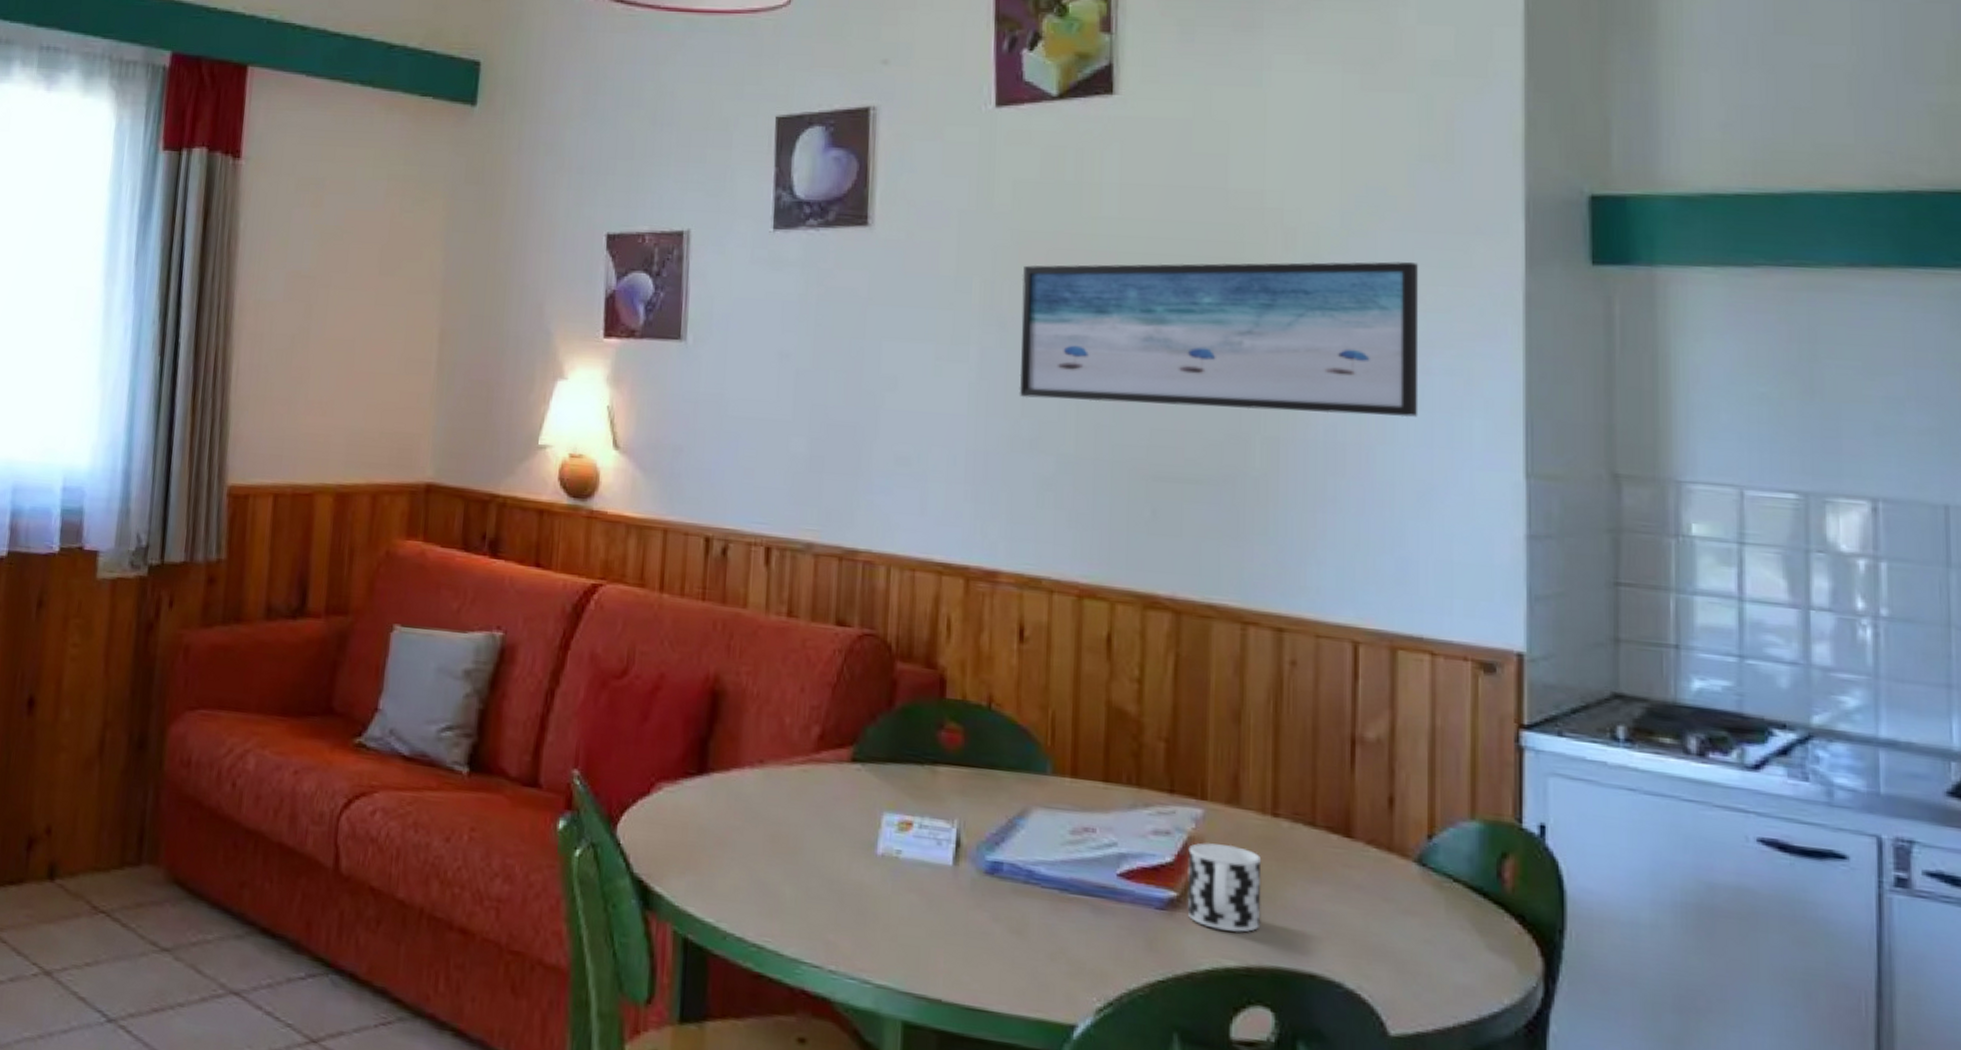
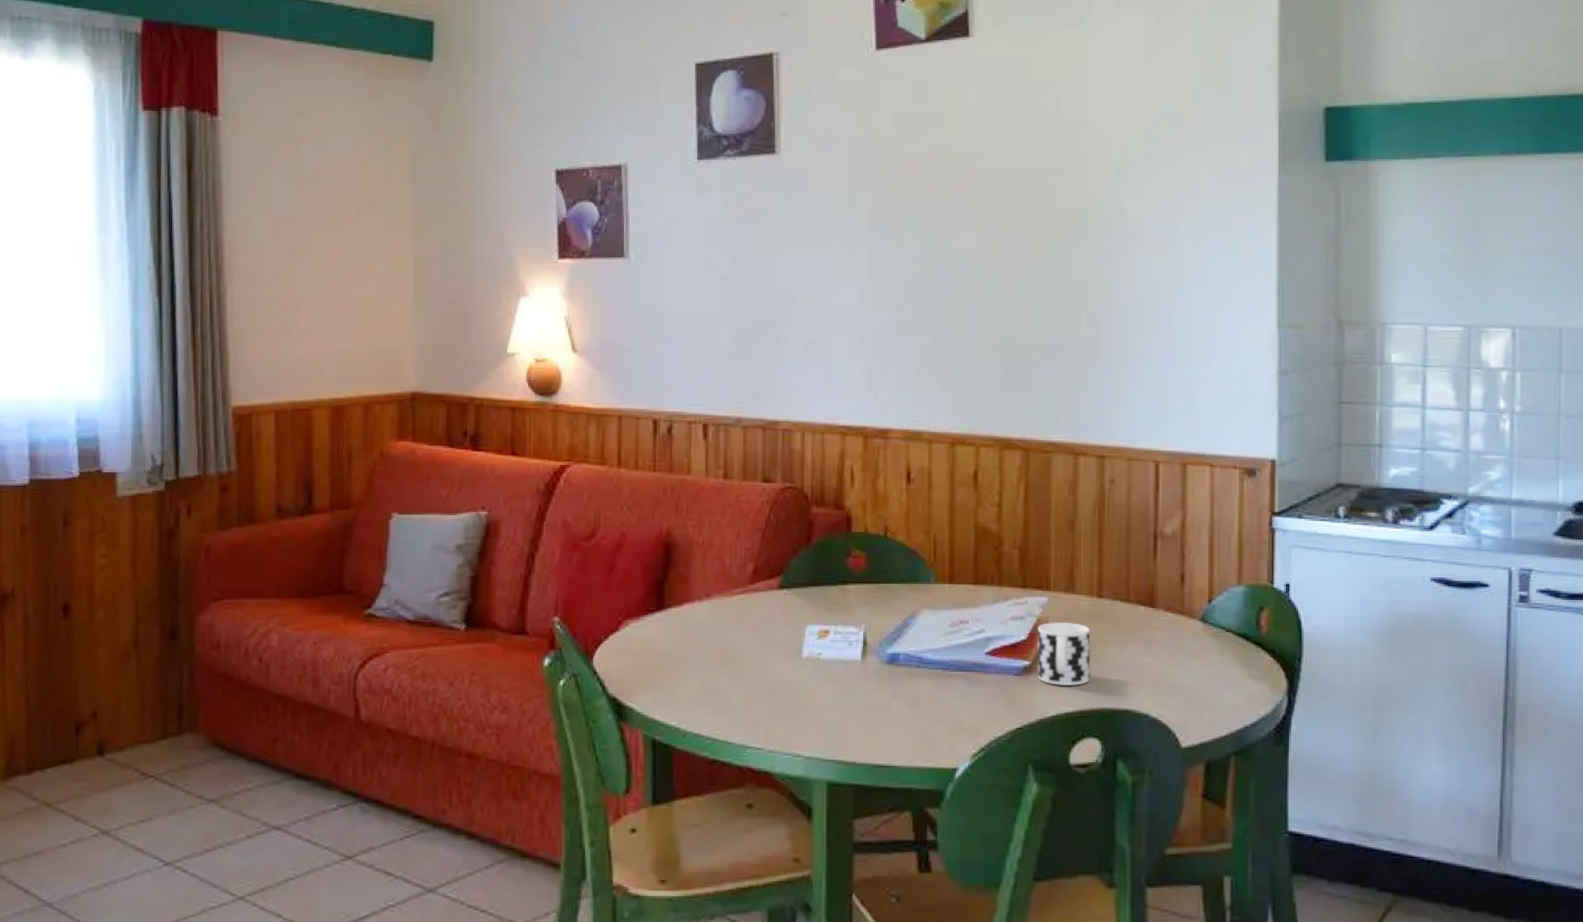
wall art: present [1019,262,1419,418] -> none [901,165,1202,290]

